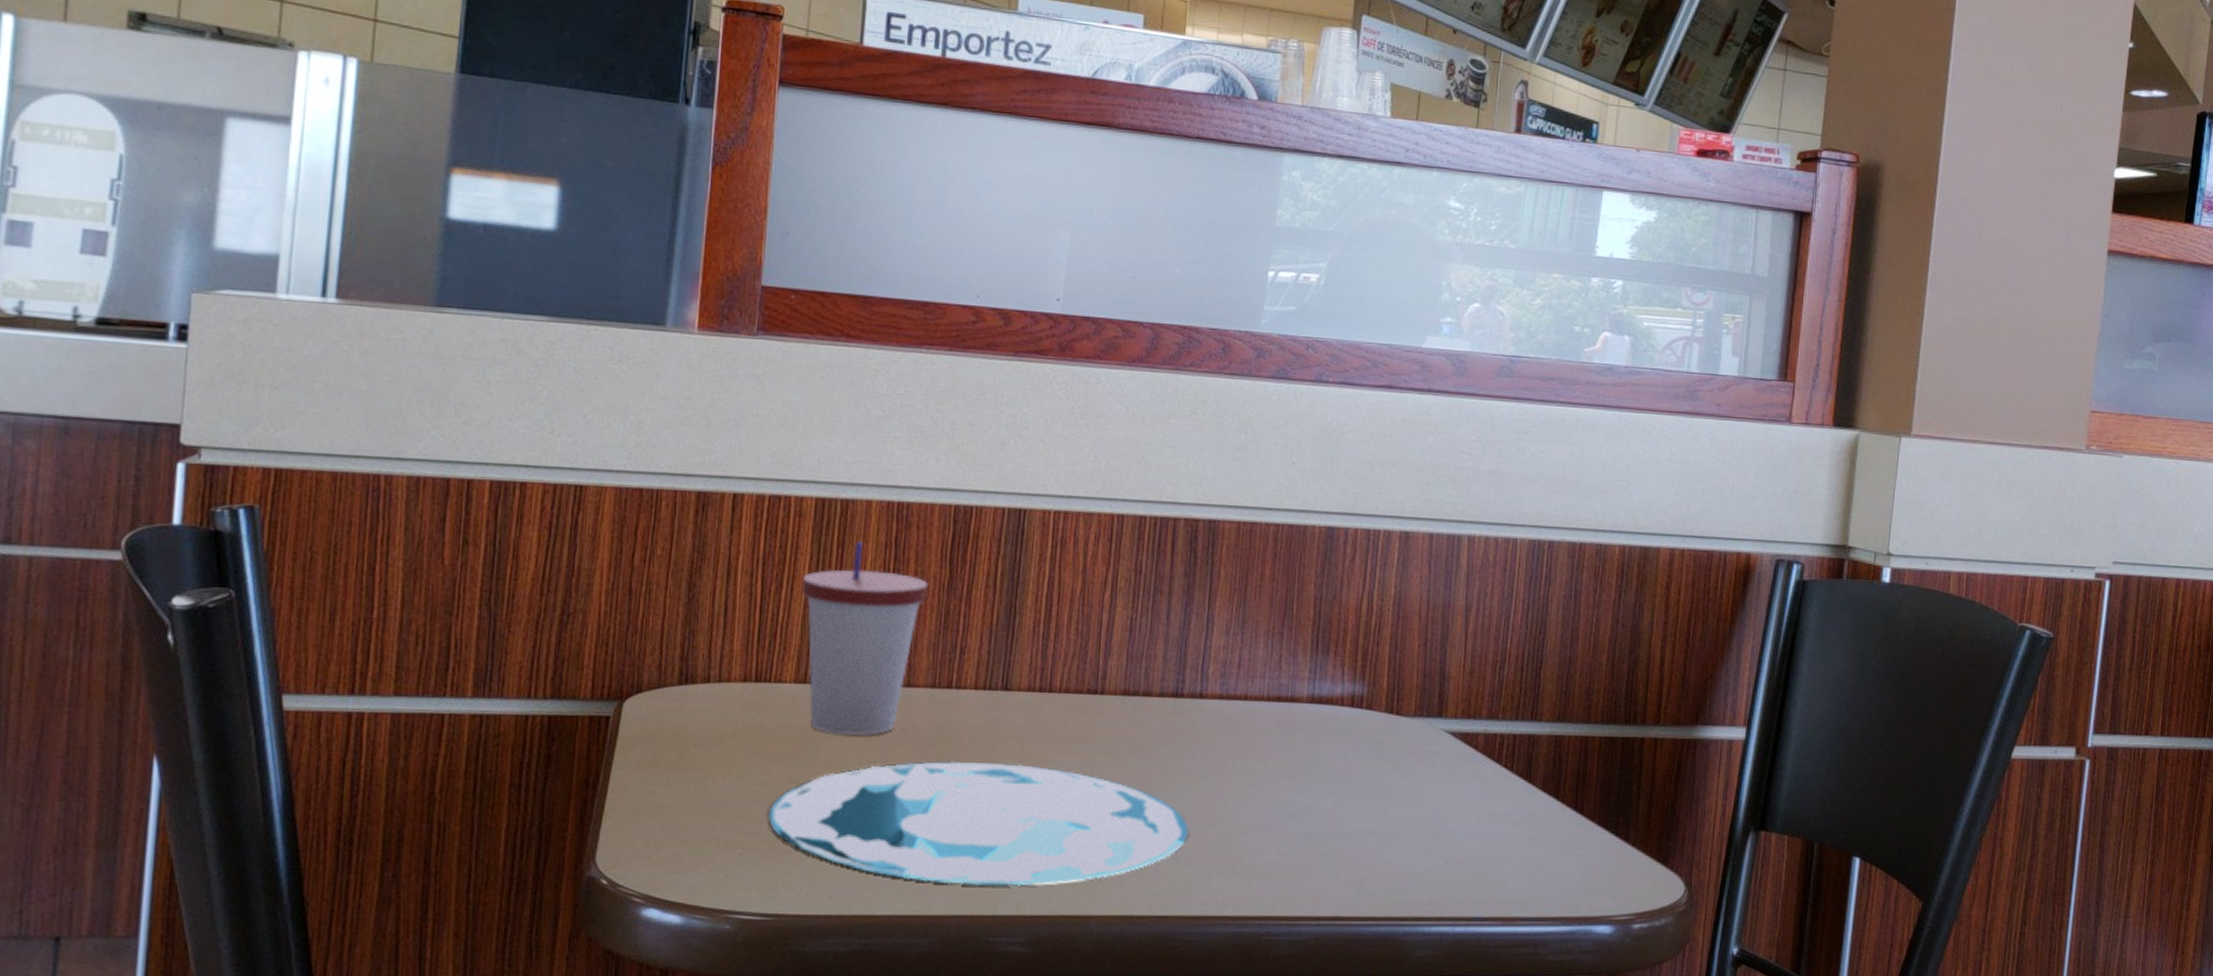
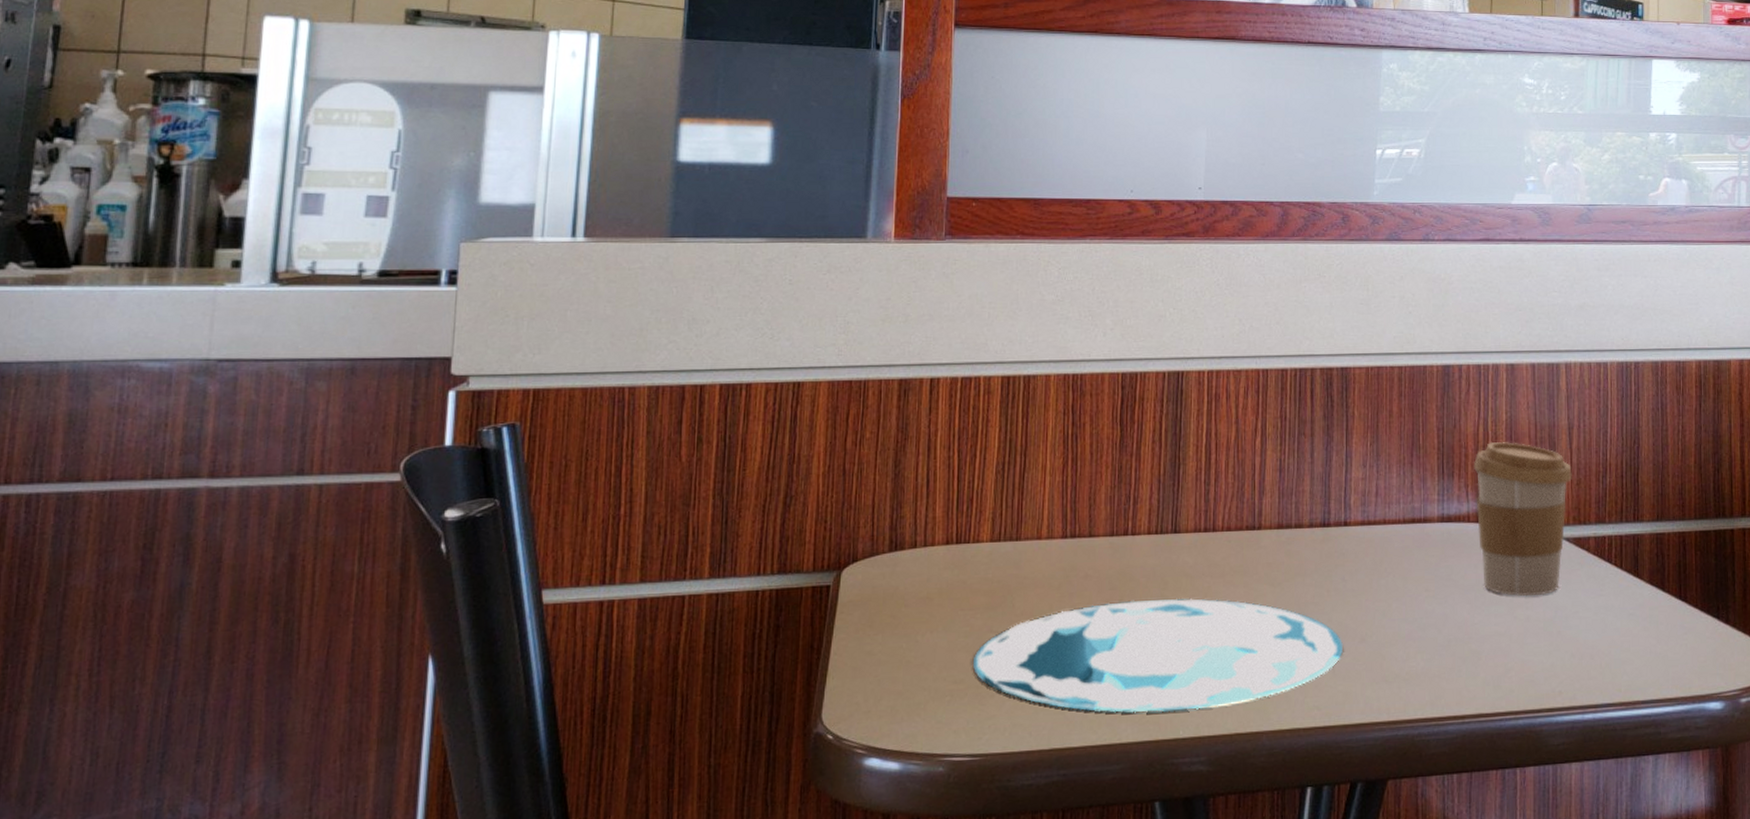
cup: present [801,542,930,736] -> none [993,412,1104,586]
coffee cup: none [1352,617,1465,794] -> present [1473,441,1572,597]

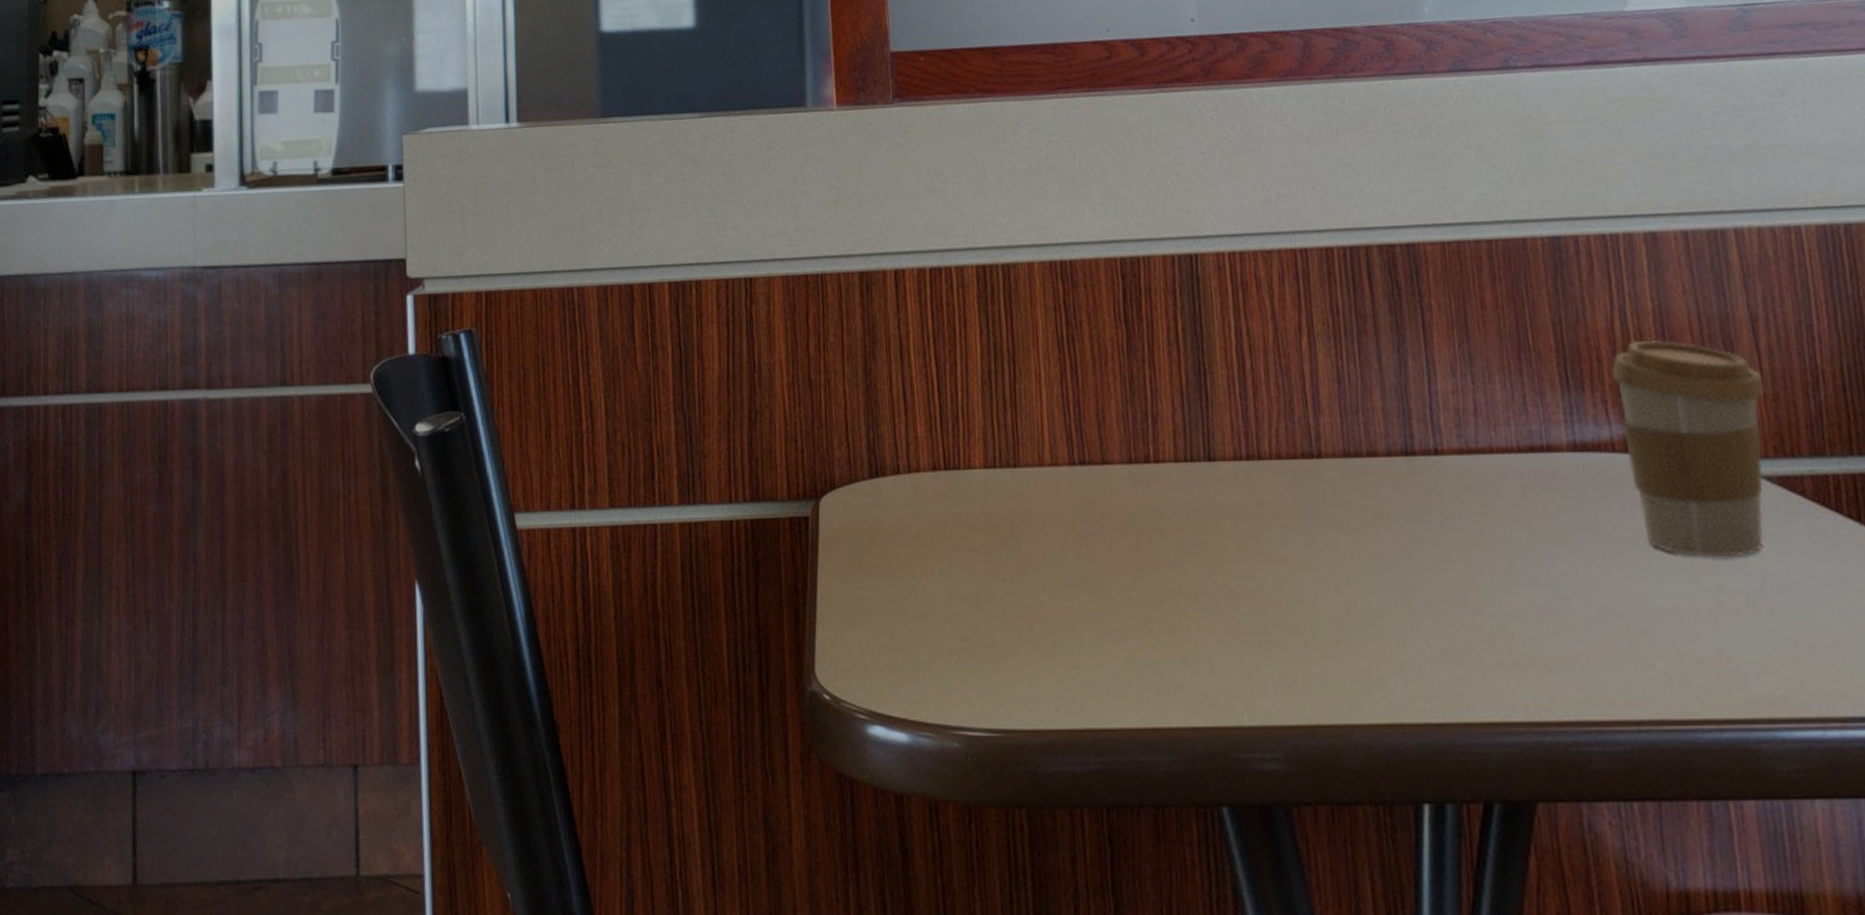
plate: present [972,598,1344,713] -> none [978,544,1453,690]

